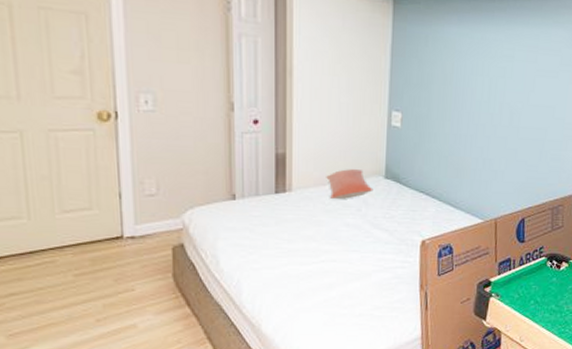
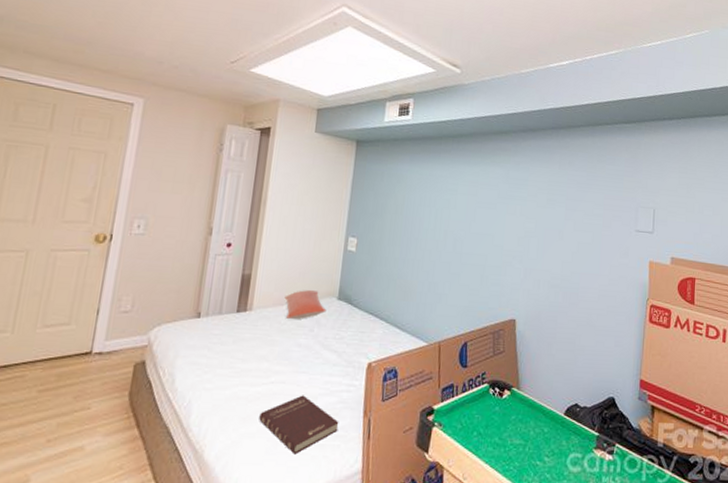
book: none [313,272,396,325] -> present [259,395,339,455]

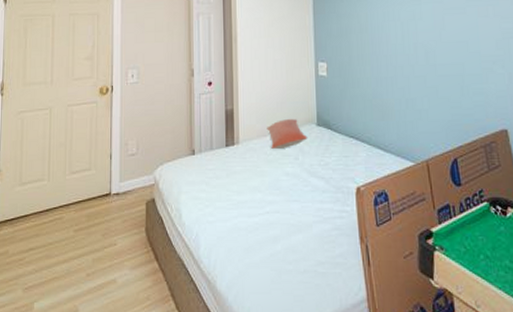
book: present [259,395,339,455] -> none [260,223,337,283]

